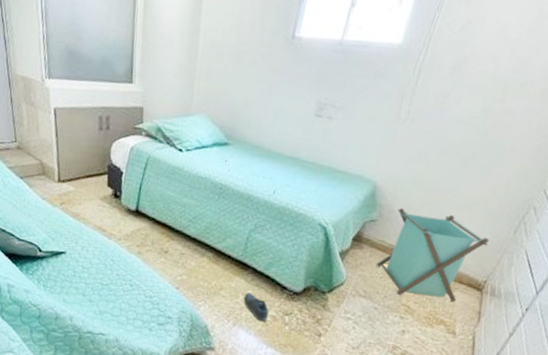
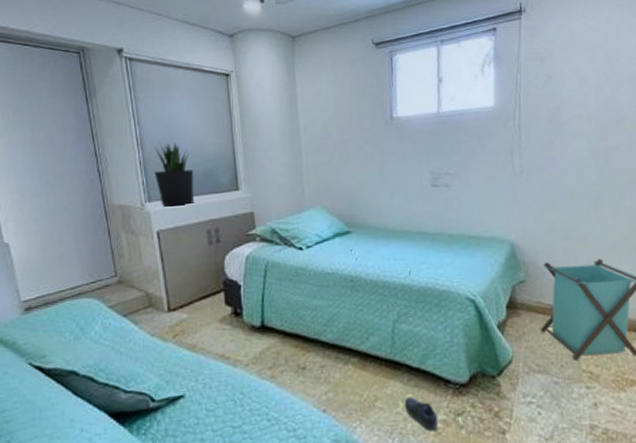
planter: none [55,18,93,89] -> present [154,141,195,207]

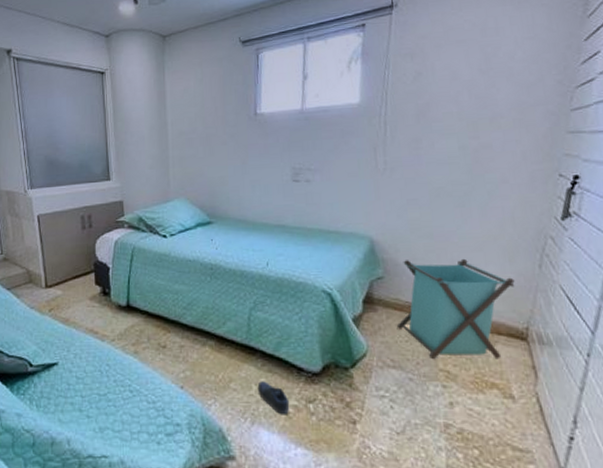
planter: present [154,141,195,207] -> none [36,134,71,194]

